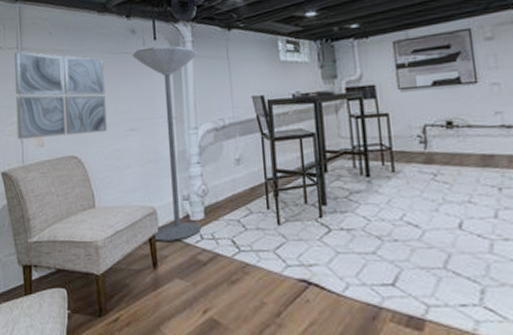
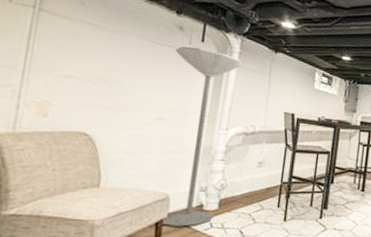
wall art: present [14,51,107,139] -> none [11,10,142,116]

